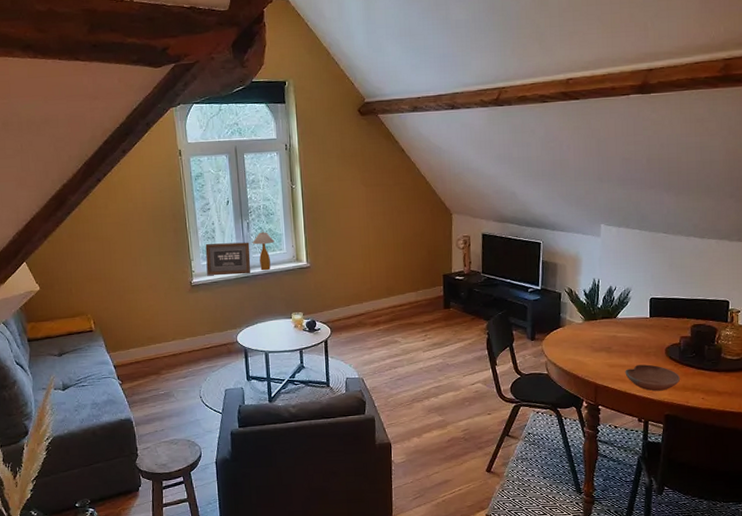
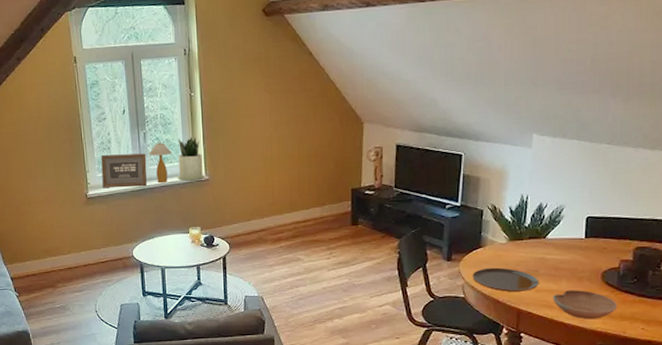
planter: none [279,226,307,269] -> present [177,137,206,181]
plate: none [554,345,613,368] -> present [472,267,540,292]

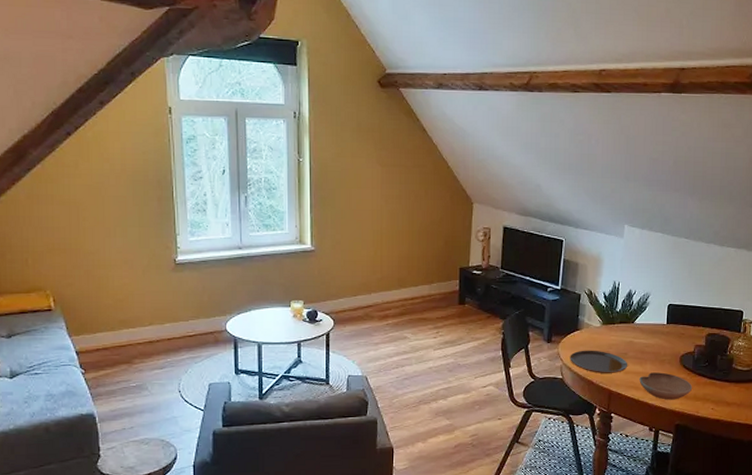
picture frame: present [101,153,148,189] -> none [194,216,247,254]
table lamp: present [148,140,172,184] -> none [249,205,276,252]
planter: present [177,137,206,181] -> none [280,204,311,251]

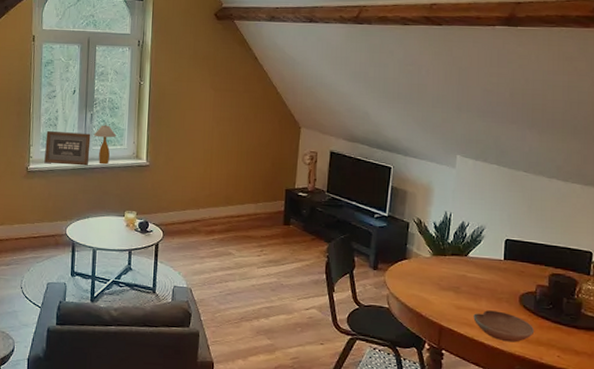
picture frame: none [194,216,247,254] -> present [44,130,91,166]
table lamp: none [249,205,276,252] -> present [93,123,116,165]
plate: present [570,350,628,373] -> none [397,280,461,308]

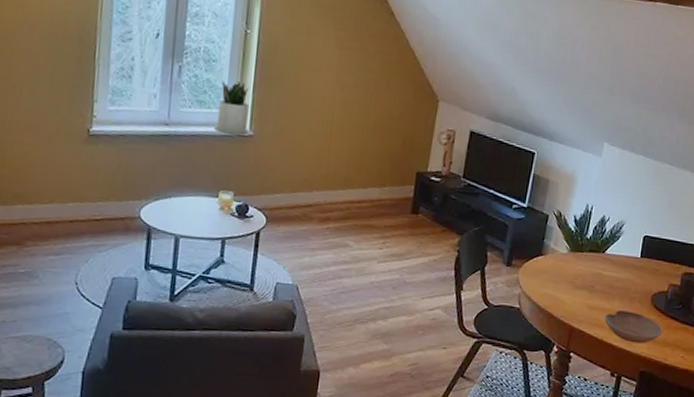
picture frame: present [44,130,91,166] -> none [113,83,178,132]
table lamp: present [93,123,116,165] -> none [181,78,212,132]
planter: none [118,122,146,166] -> present [213,80,250,135]

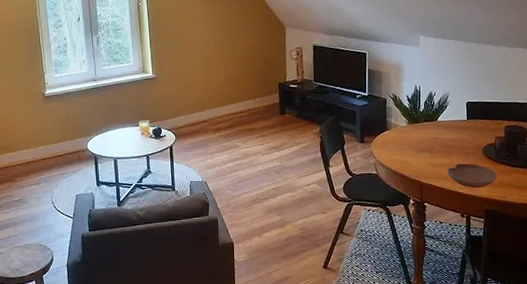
planter: present [213,80,250,135] -> none [127,41,153,80]

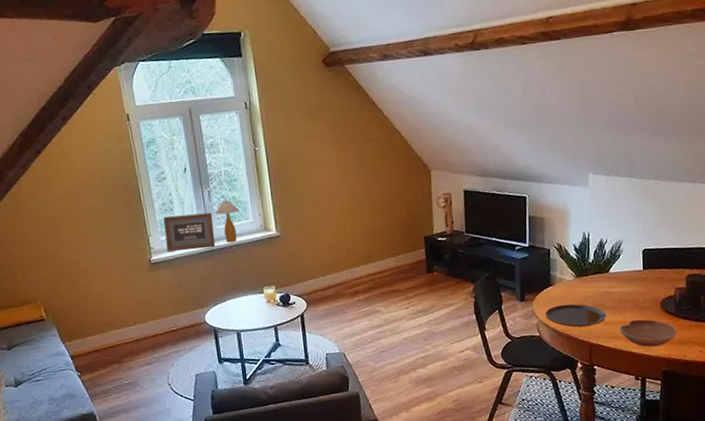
picture frame: none [57,55,101,88] -> present [163,212,216,252]
table lamp: none [101,44,123,82] -> present [214,198,240,243]
plate: none [382,147,436,168] -> present [545,304,607,327]

